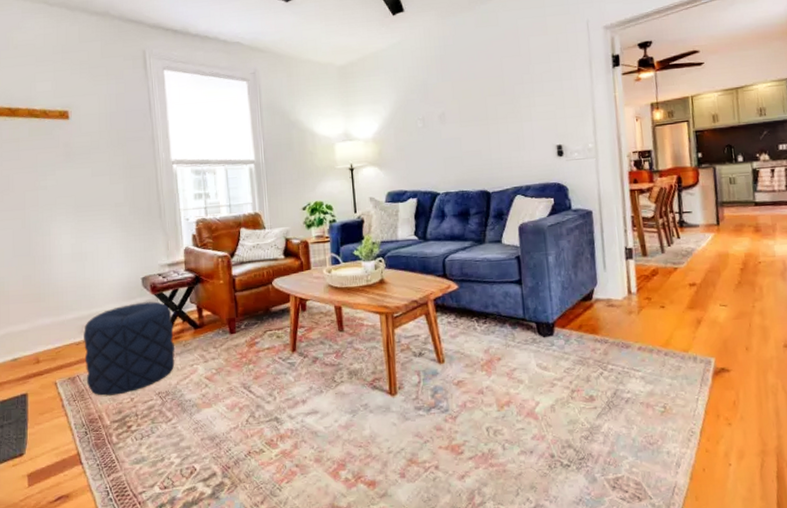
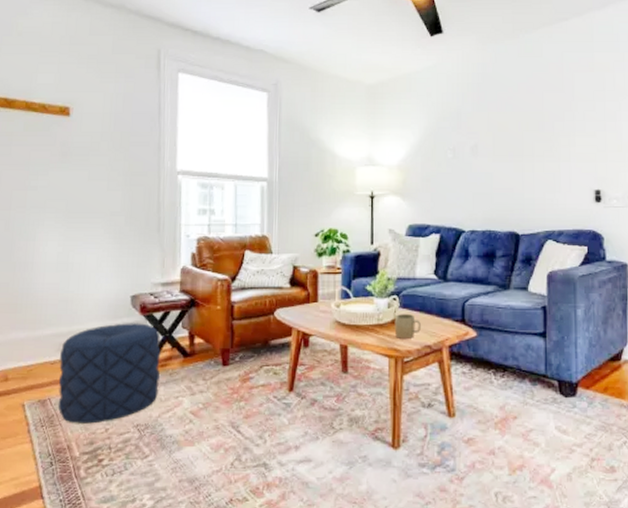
mug: none [382,273,407,296] -> present [394,314,421,339]

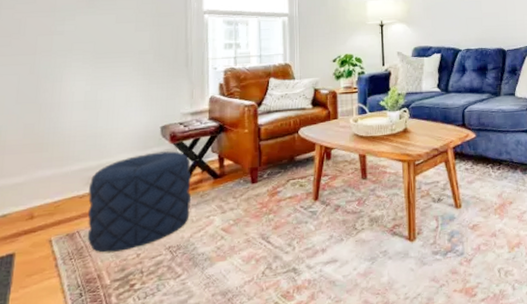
mug: present [394,314,421,339] -> none [406,123,429,145]

